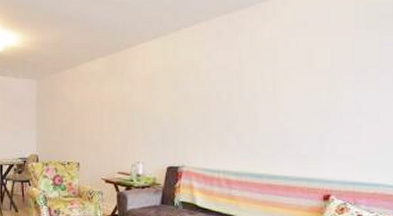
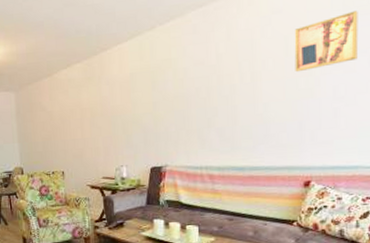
wall art: none [317,30,382,85] -> present [294,11,359,73]

